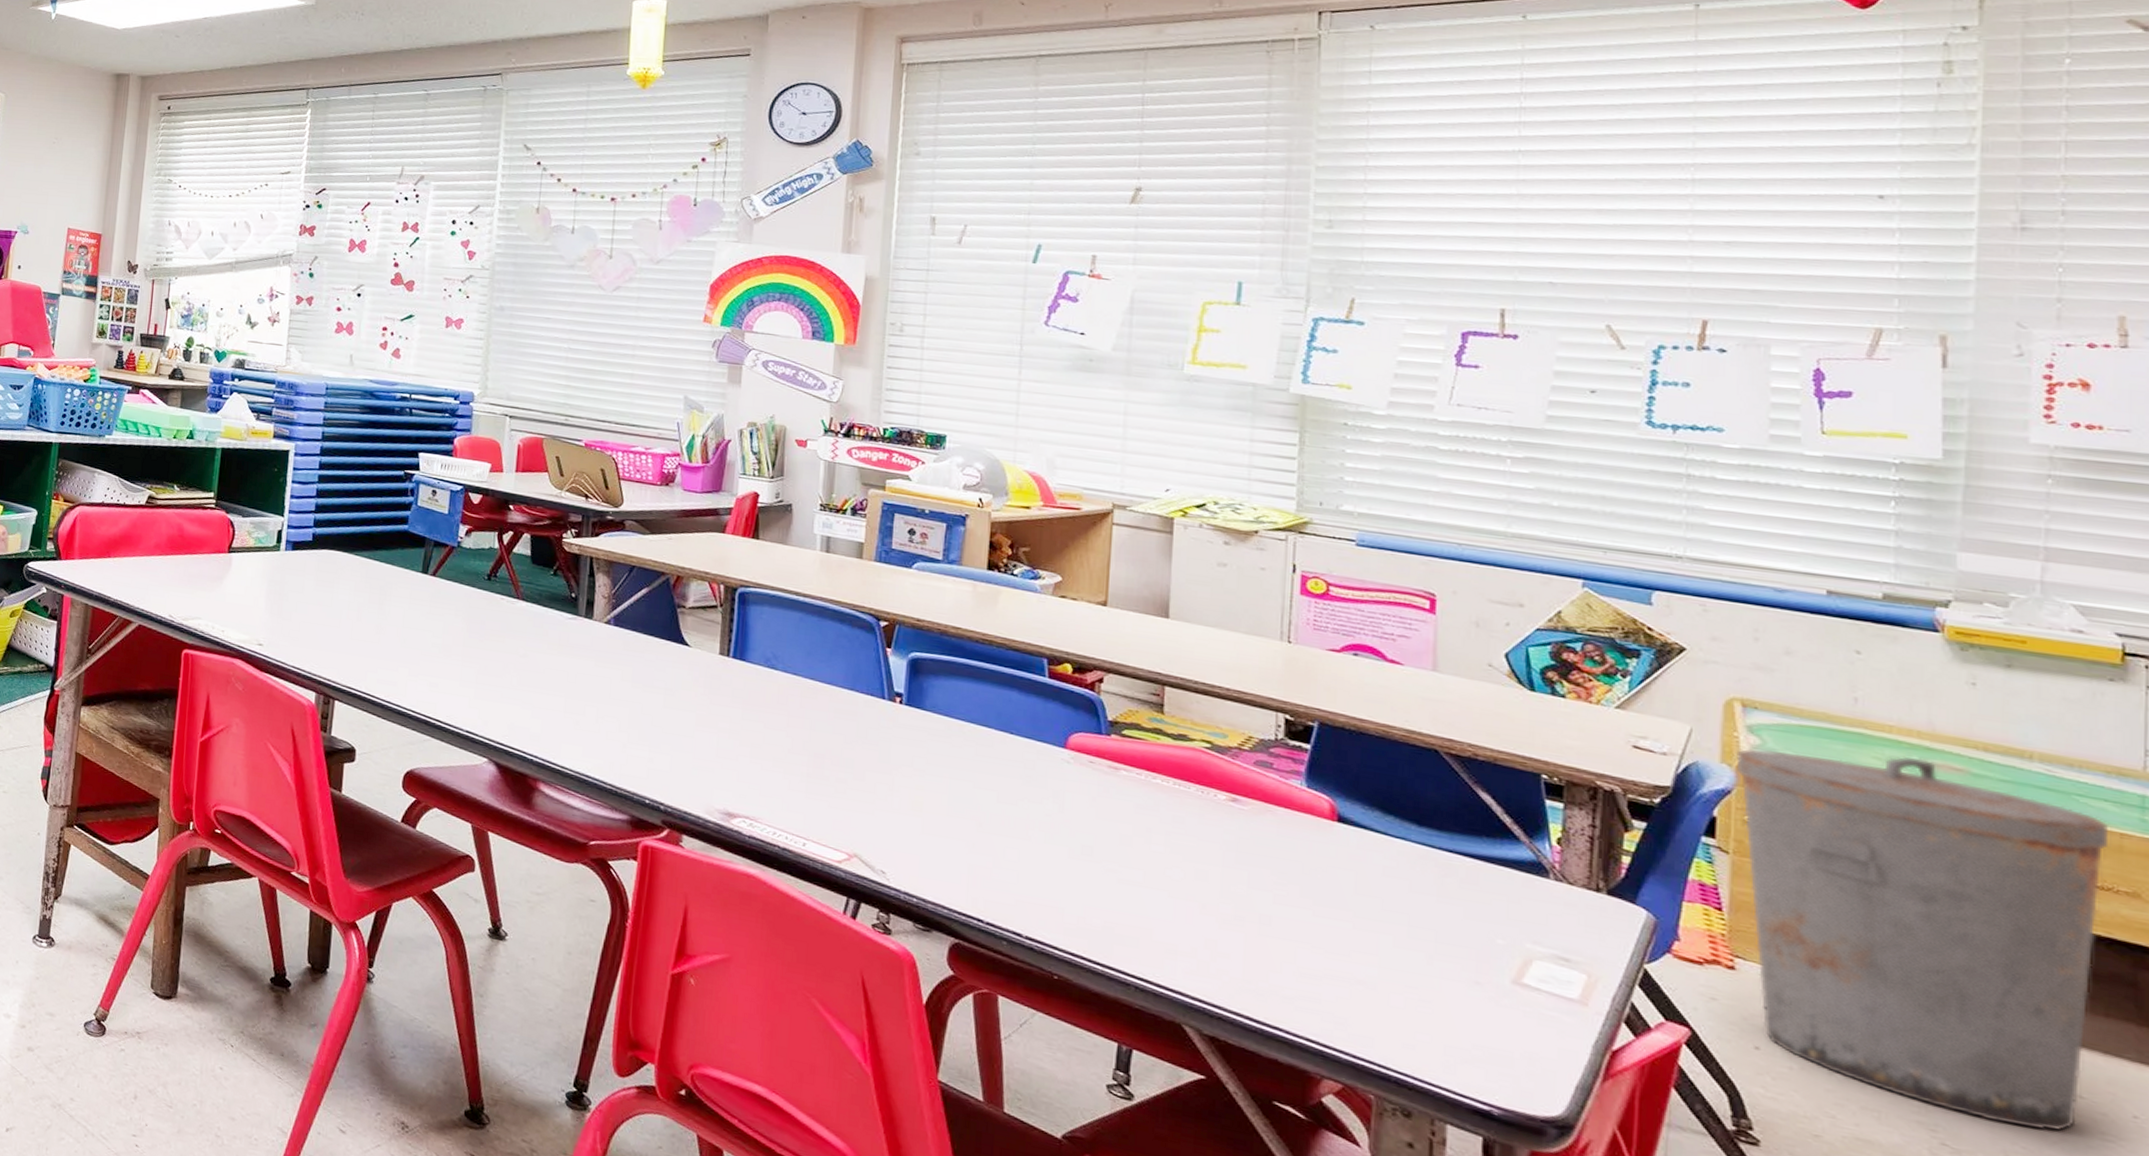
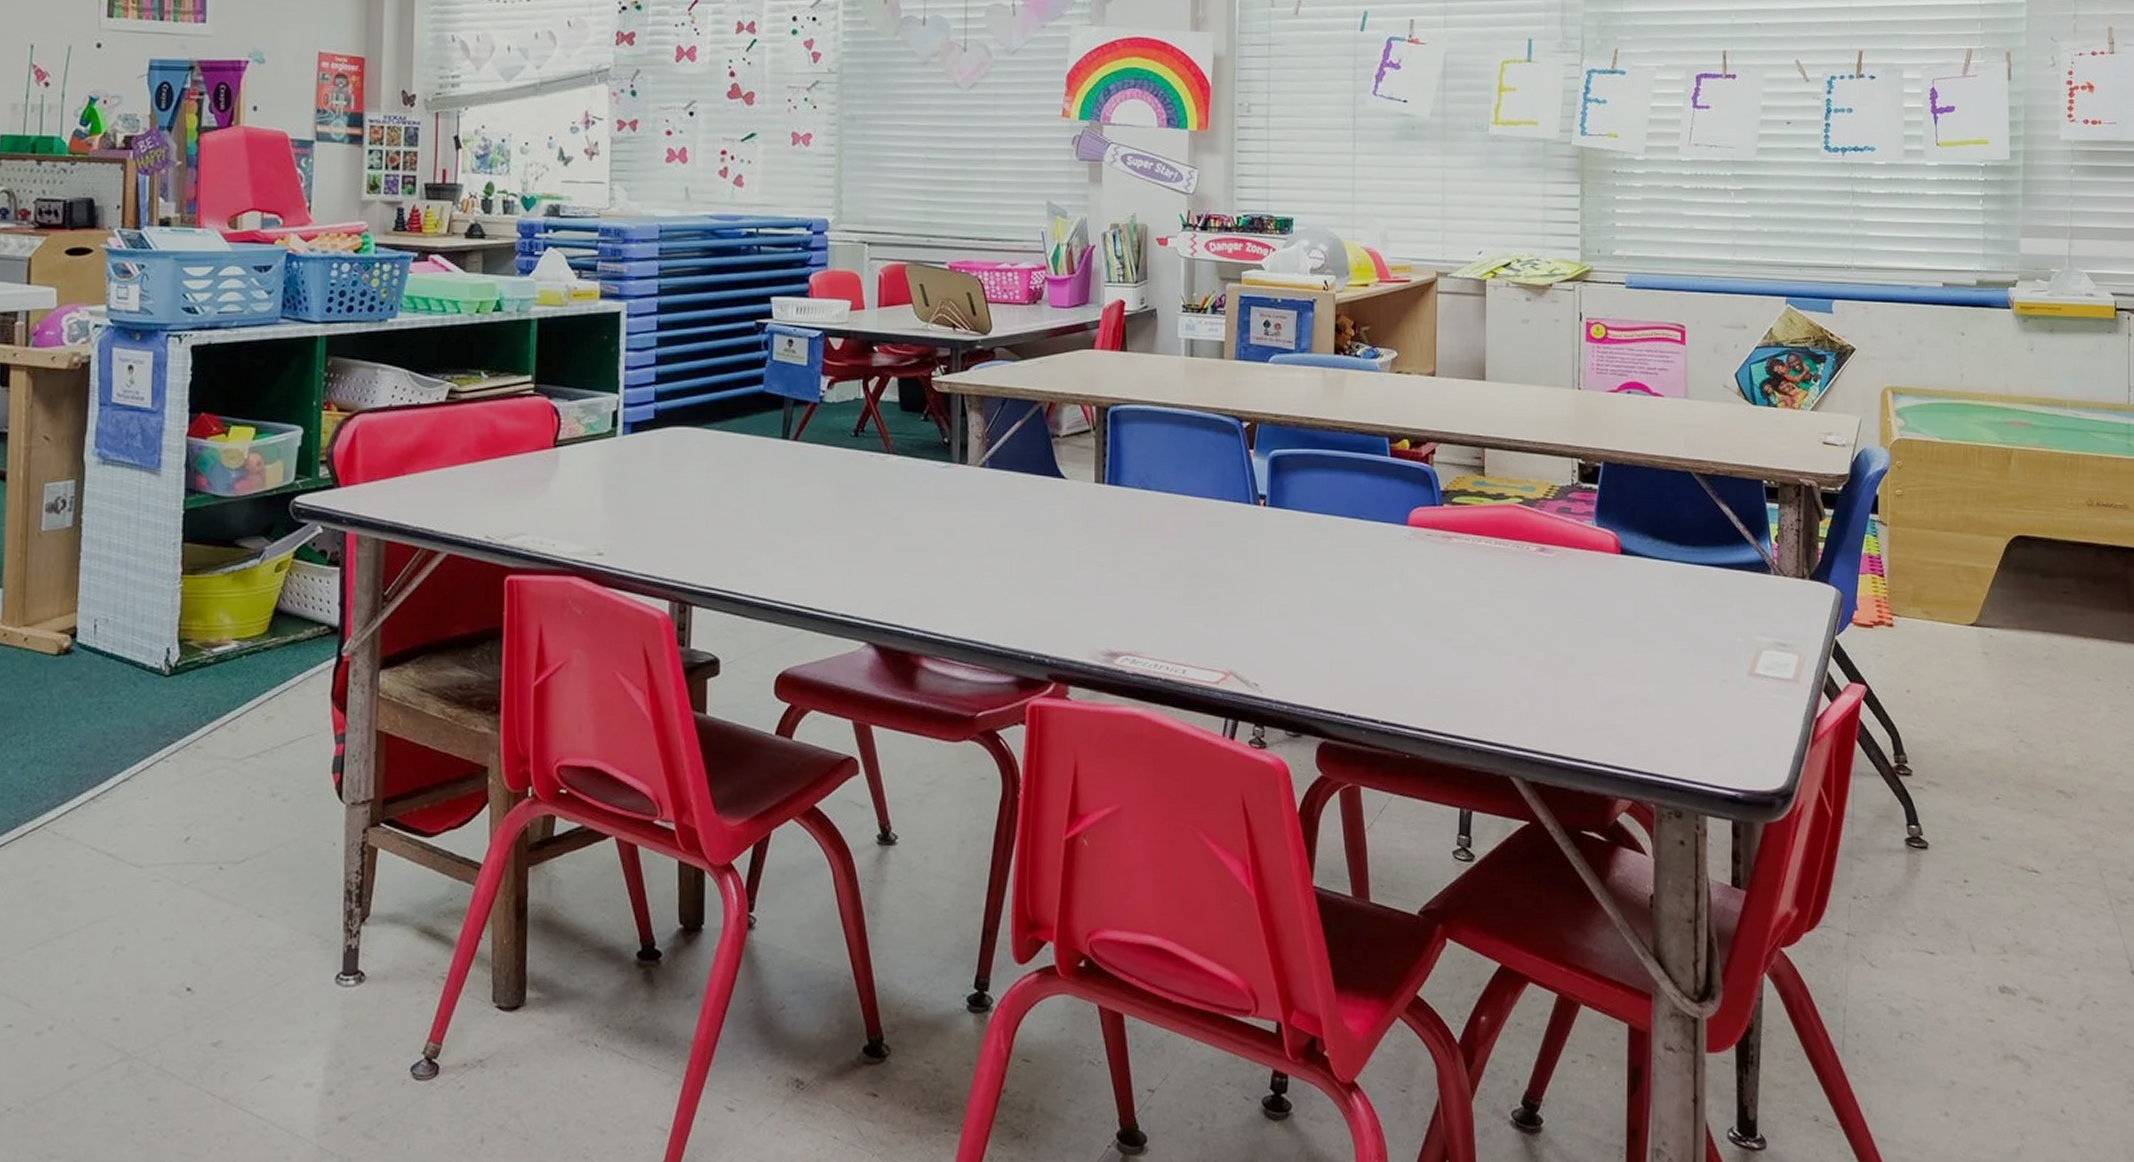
trash can: present [1735,748,2110,1132] -> none [1890,418,2110,713]

